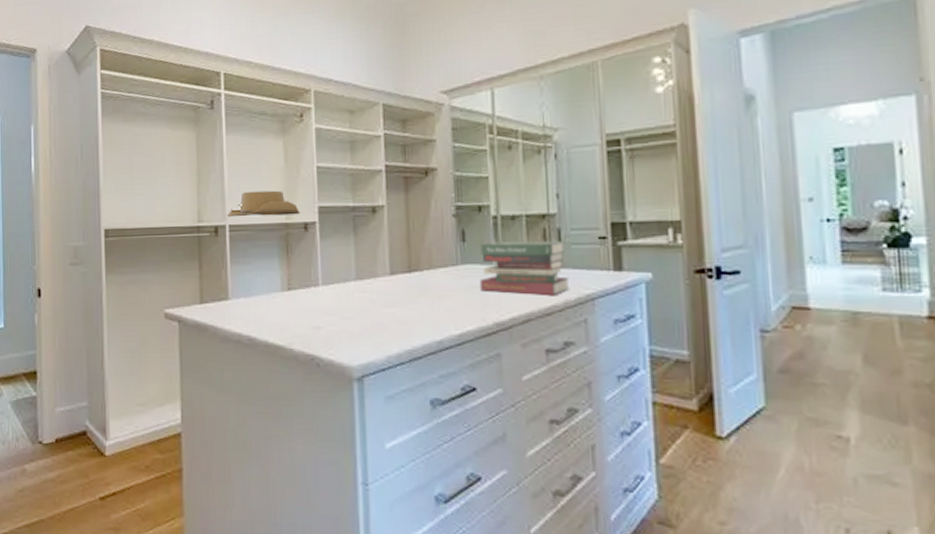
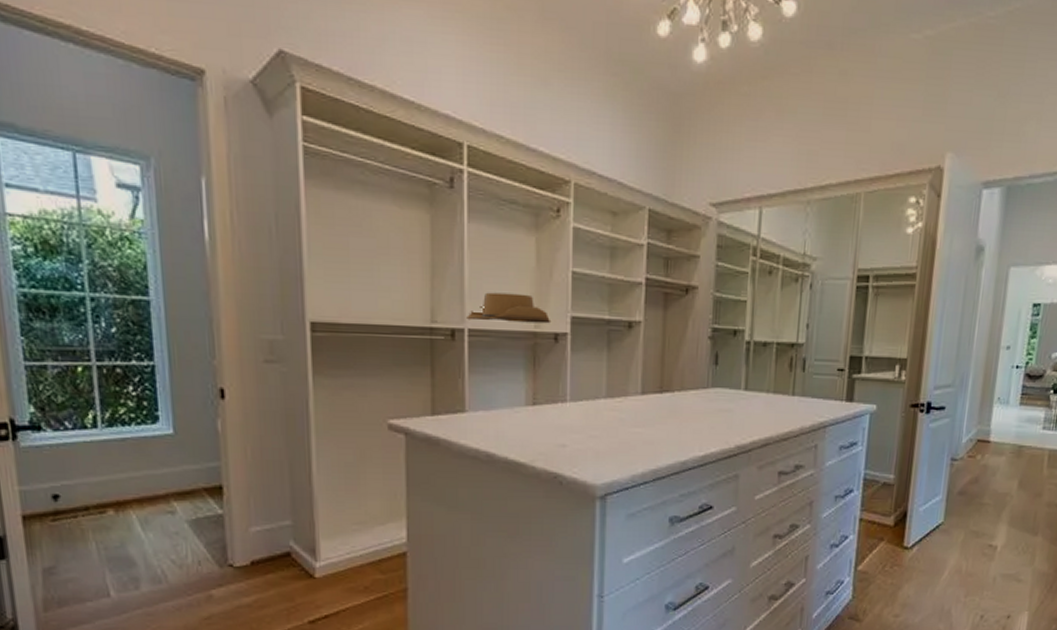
books: present [479,240,570,296] -> none [726,367,808,423]

